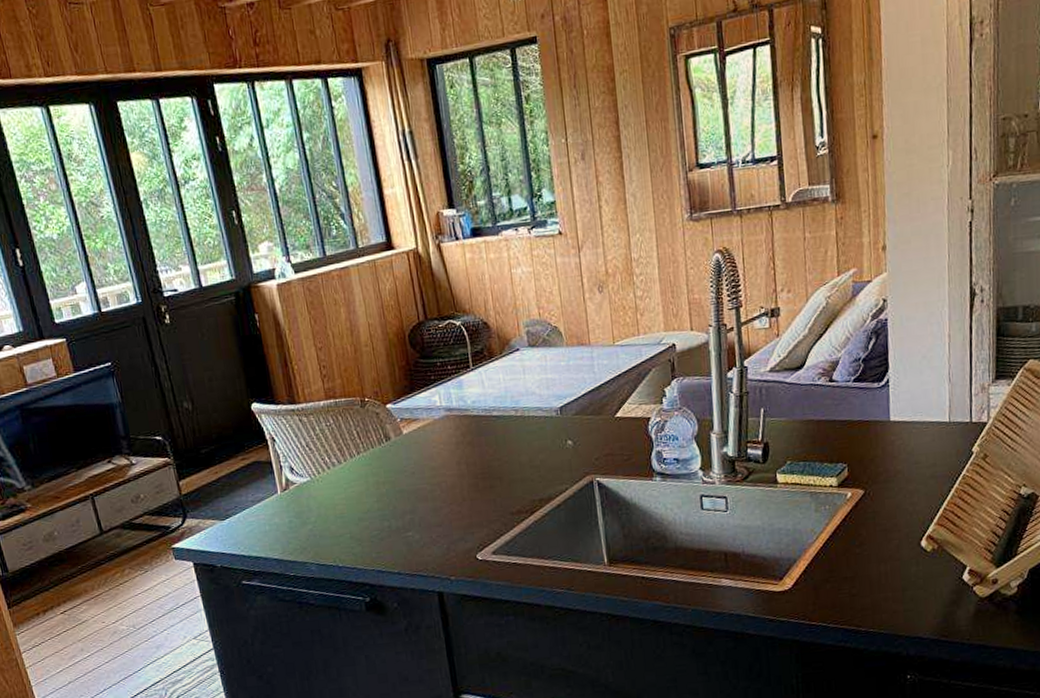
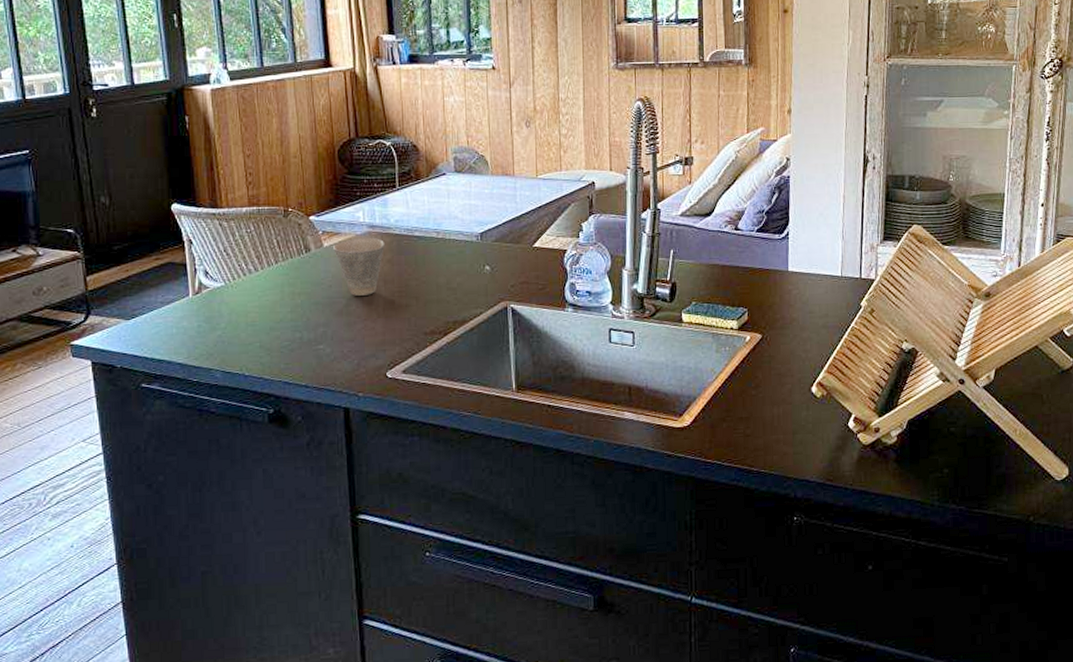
cup: none [413,421,464,481] -> present [333,237,385,296]

